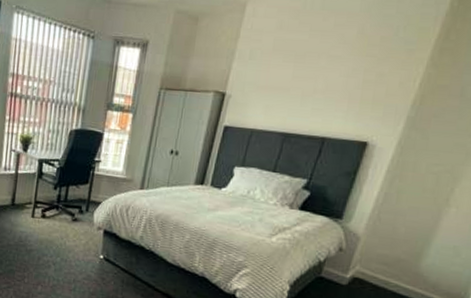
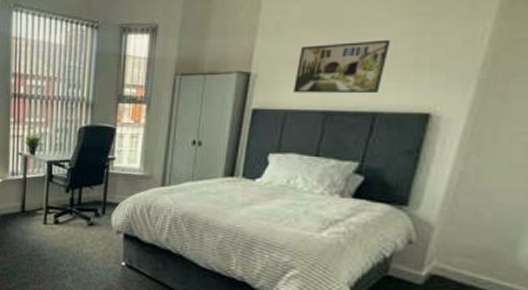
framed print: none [260,73,343,120] -> present [293,39,391,93]

